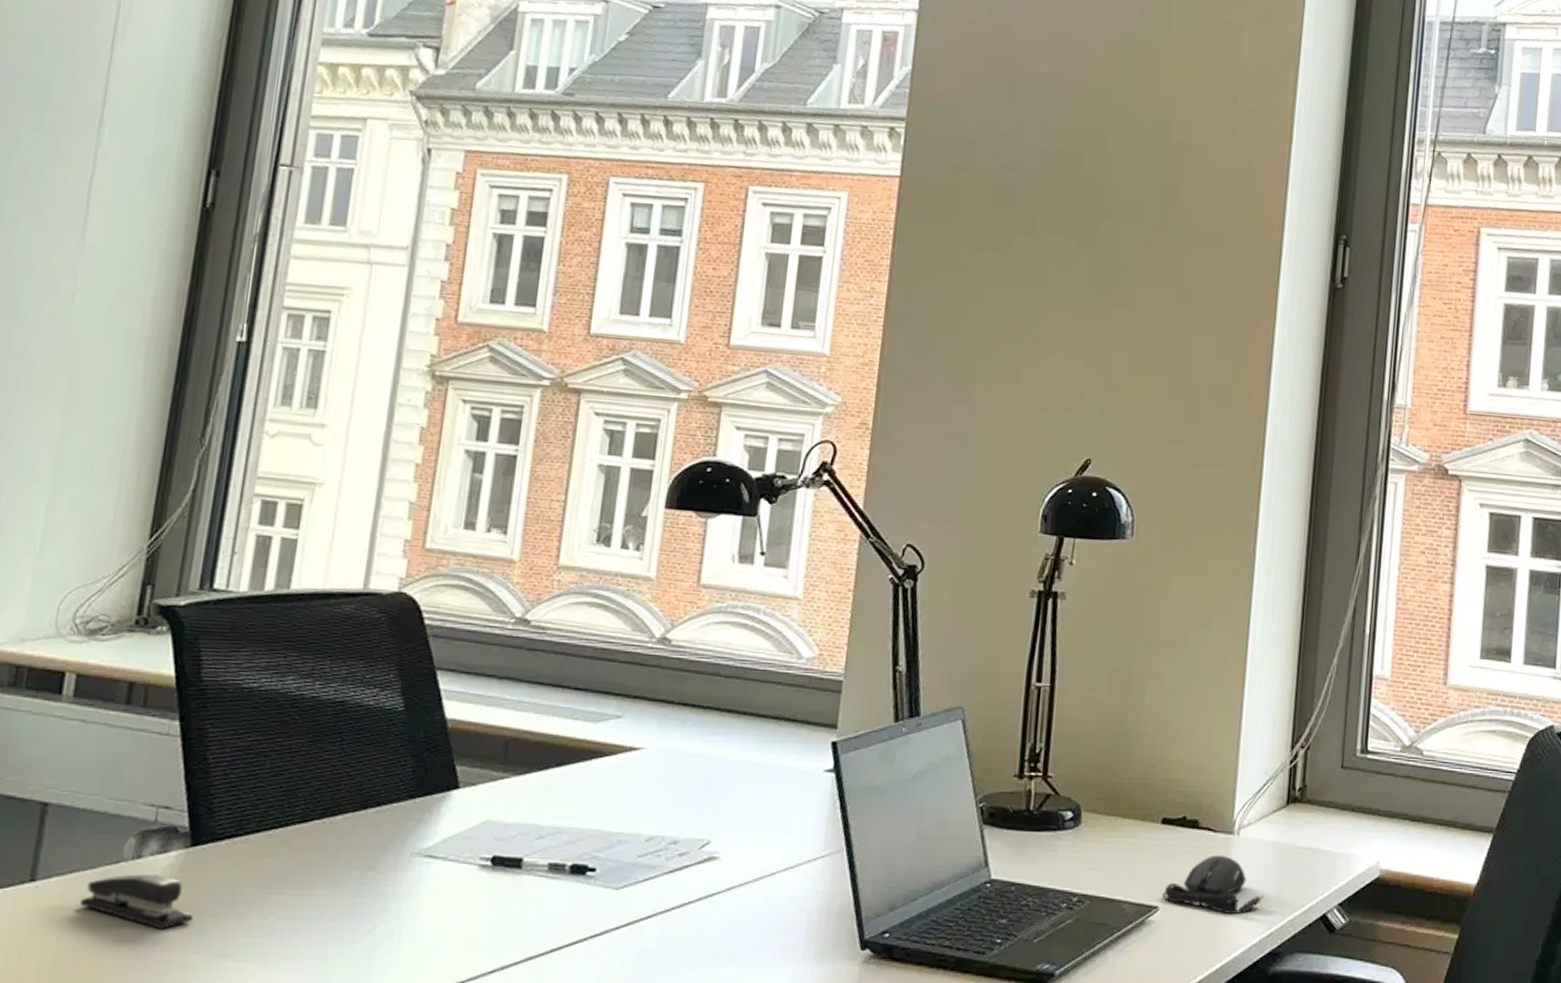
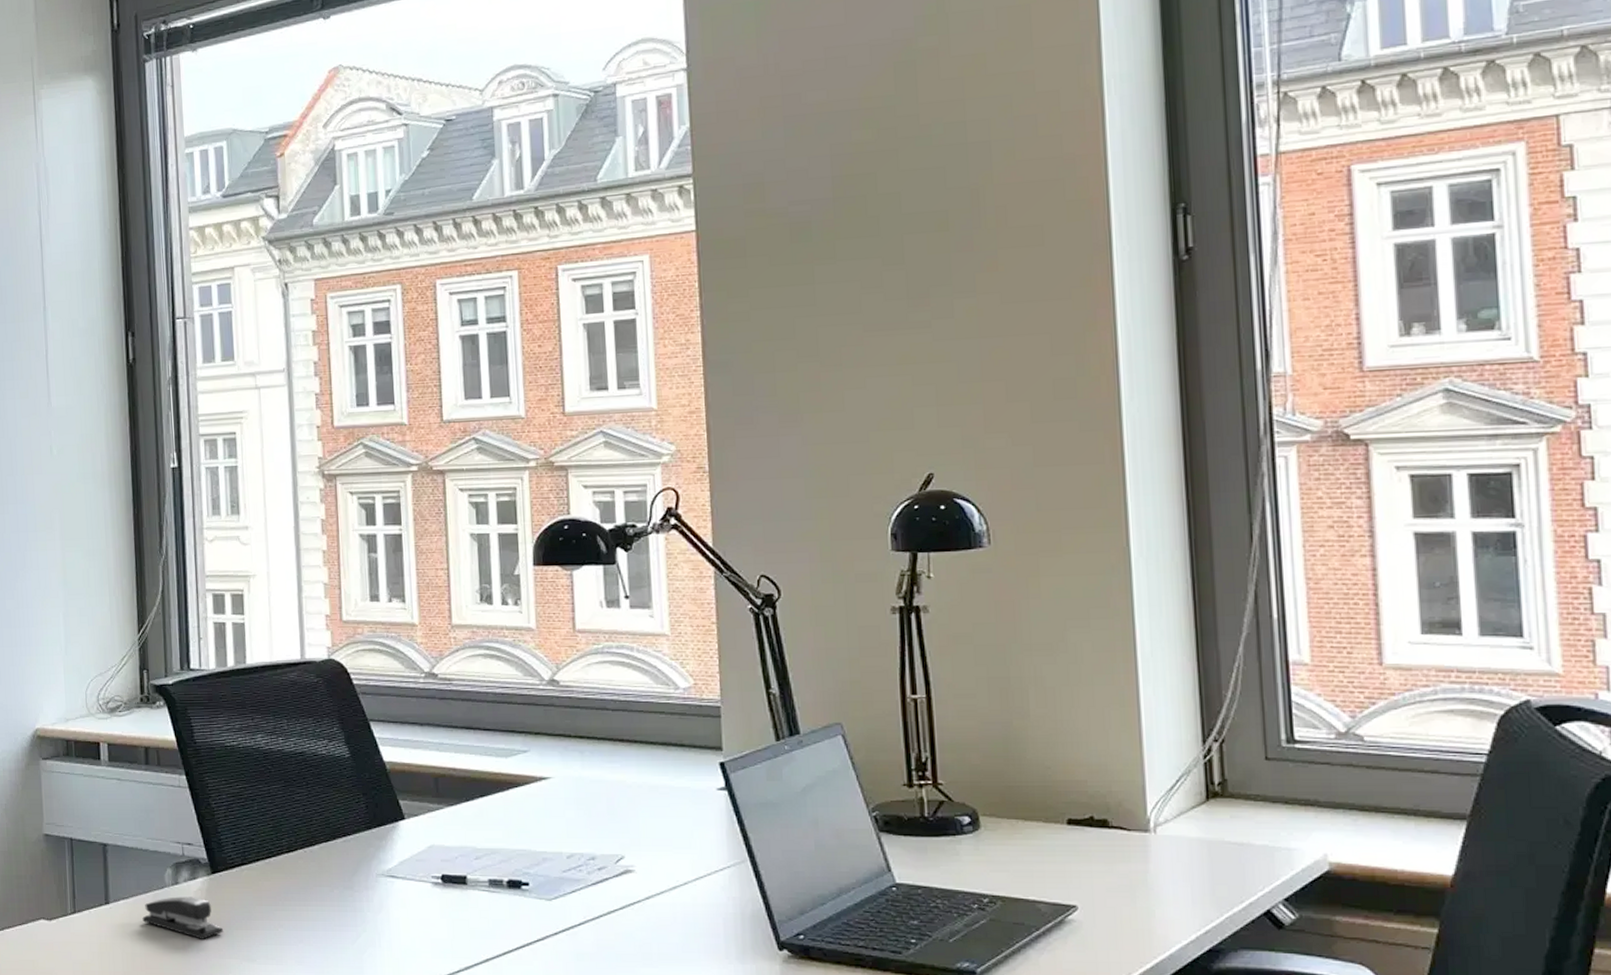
computer mouse: present [1162,854,1265,914] -> none [1079,853,1196,911]

